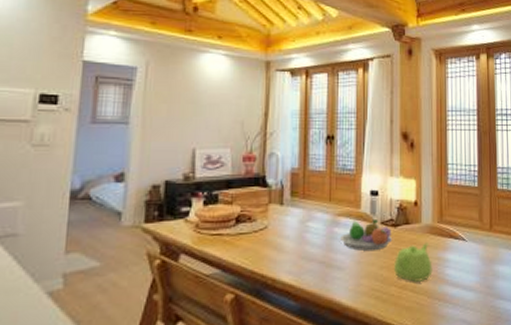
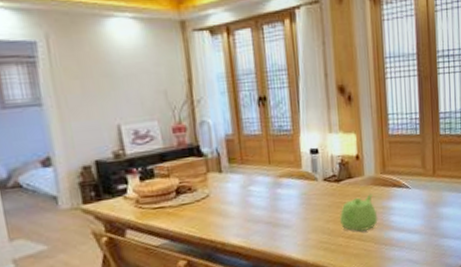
fruit bowl: present [339,218,392,251] -> none [283,176,336,208]

